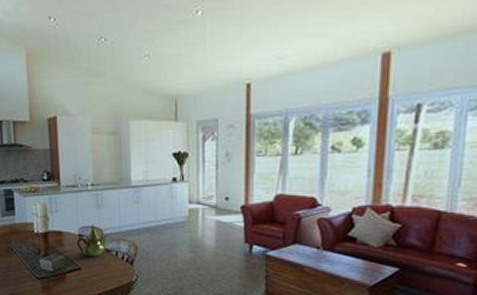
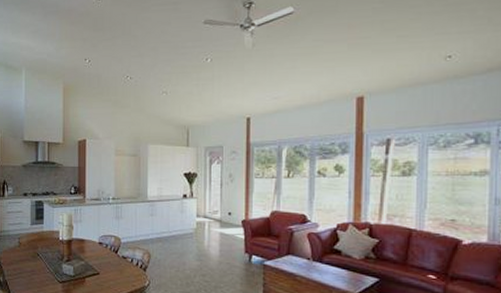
teapot: present [76,224,108,257] -> none [97,233,125,263]

